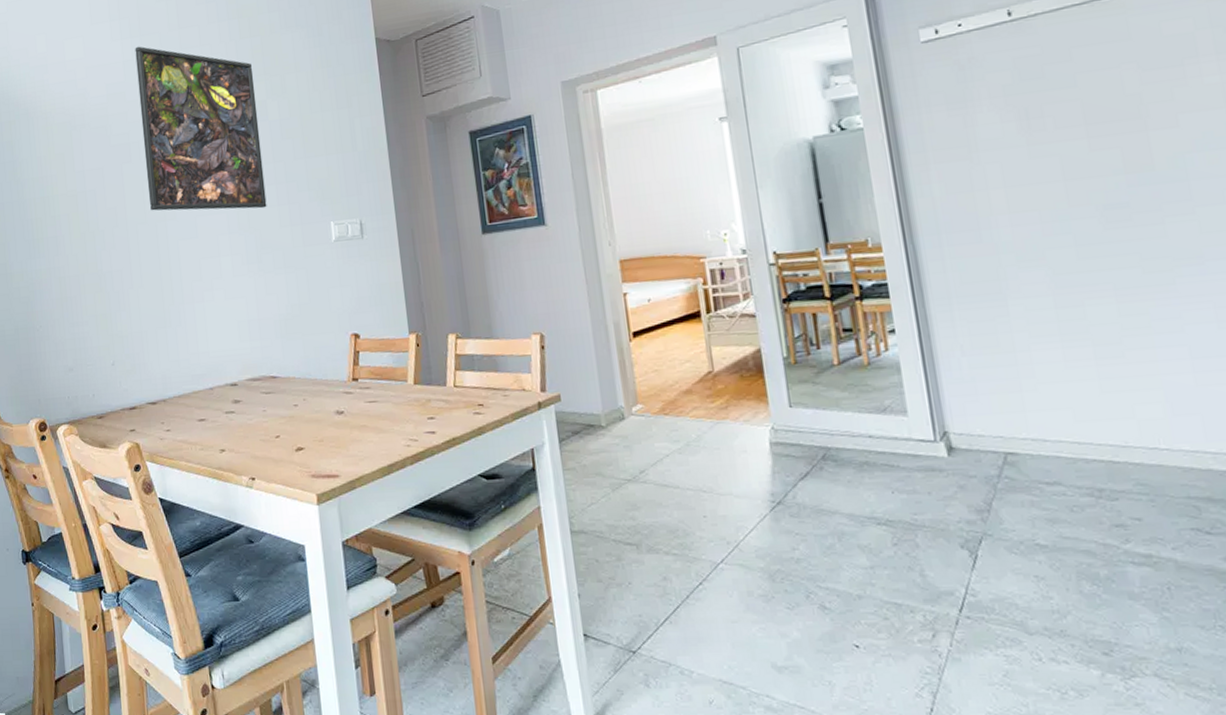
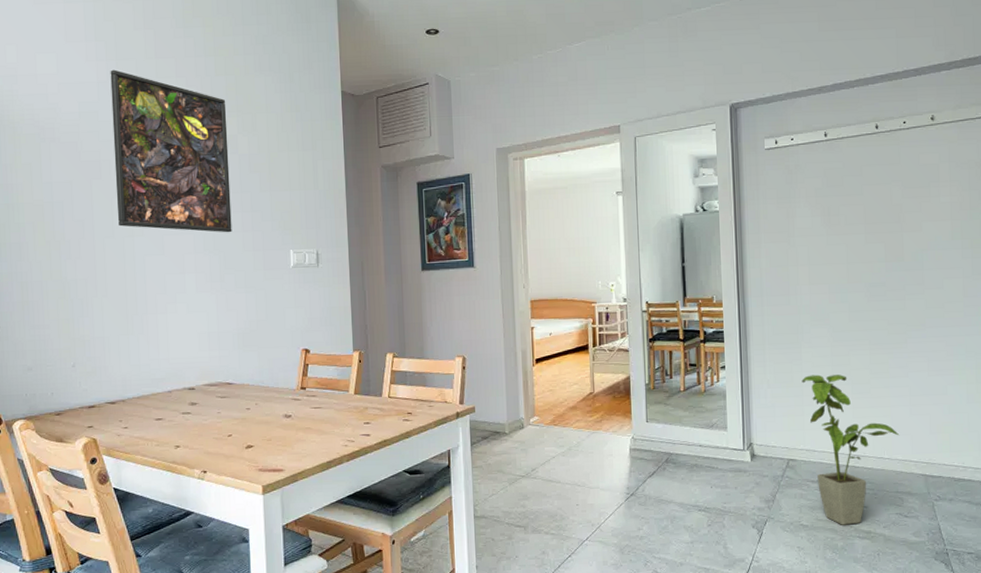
house plant: none [1013,333,1182,546] -> present [802,374,900,525]

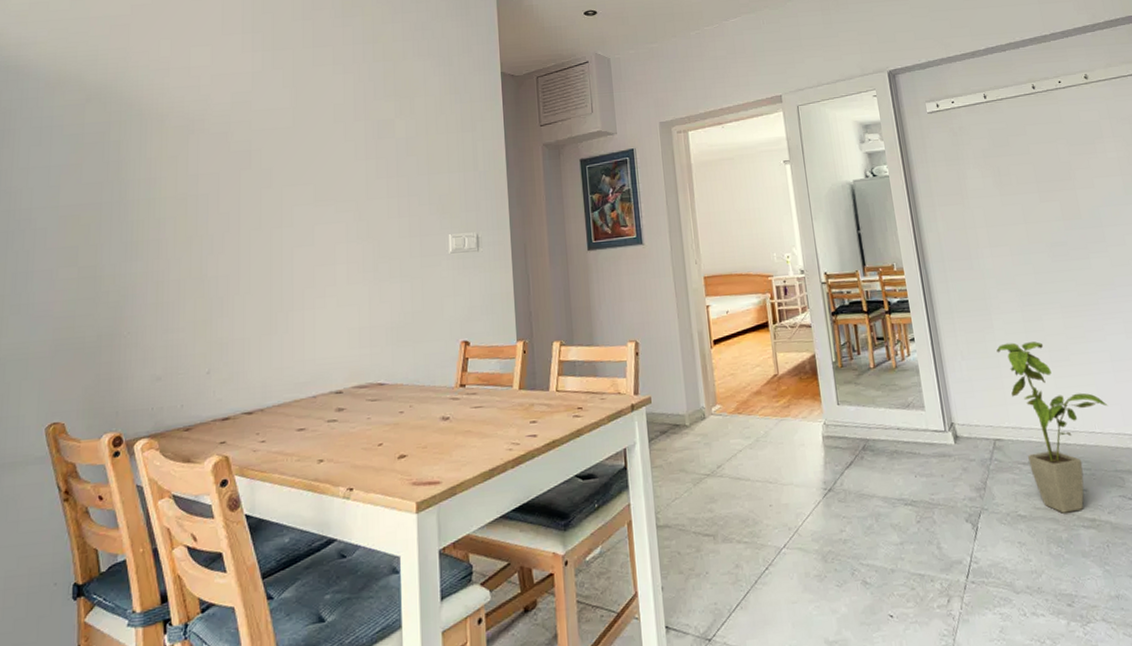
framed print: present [110,69,232,233] -> none [265,59,388,220]

